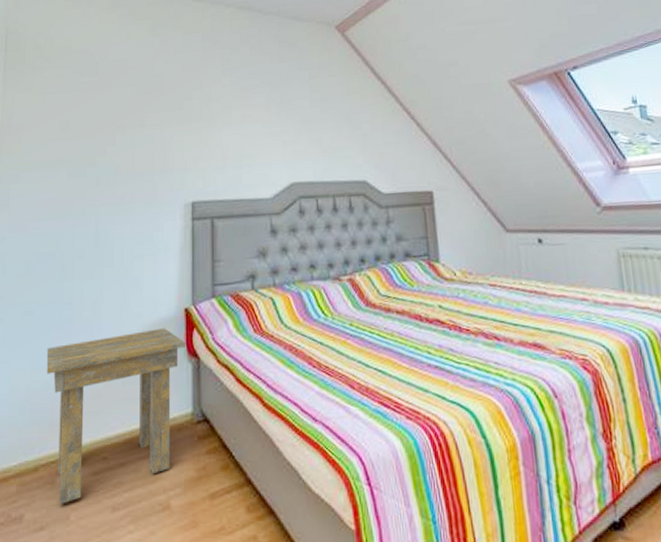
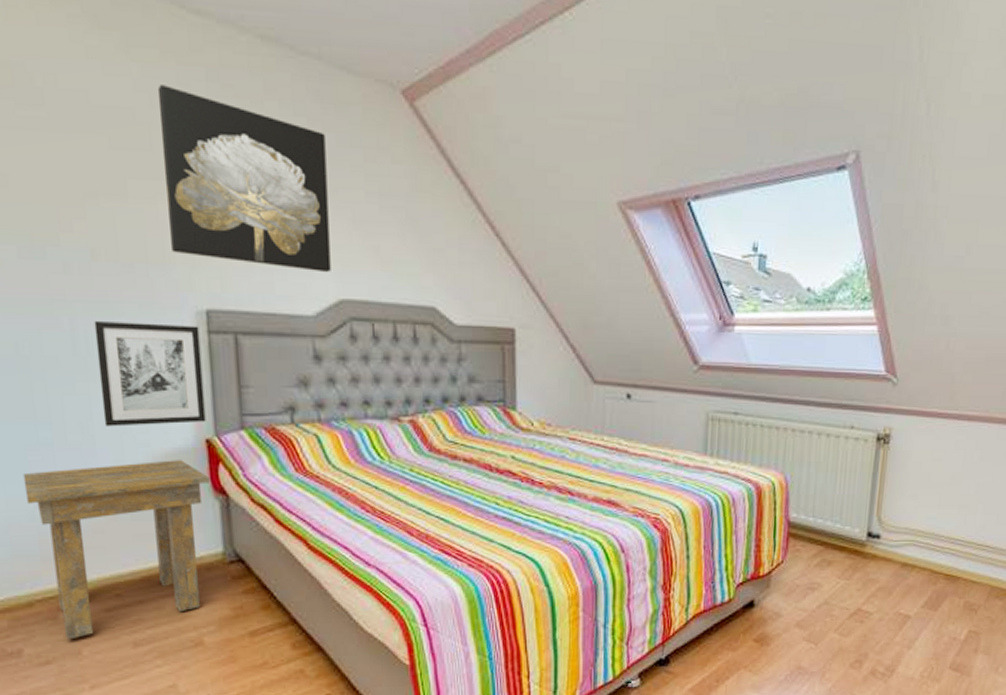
wall art: none [110,215,186,303] -> present [94,320,206,427]
wall art: none [170,48,285,164] -> present [157,85,331,273]

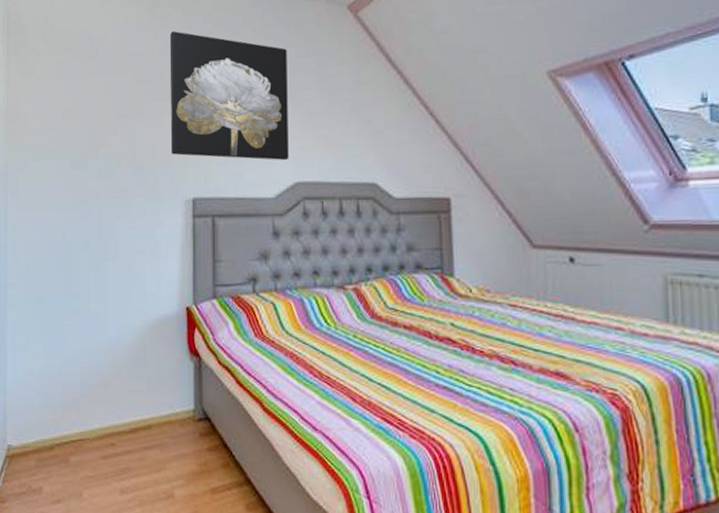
side table: present [23,460,211,640] -> none [57,325,188,482]
wall art: present [94,320,206,427] -> none [115,211,188,297]

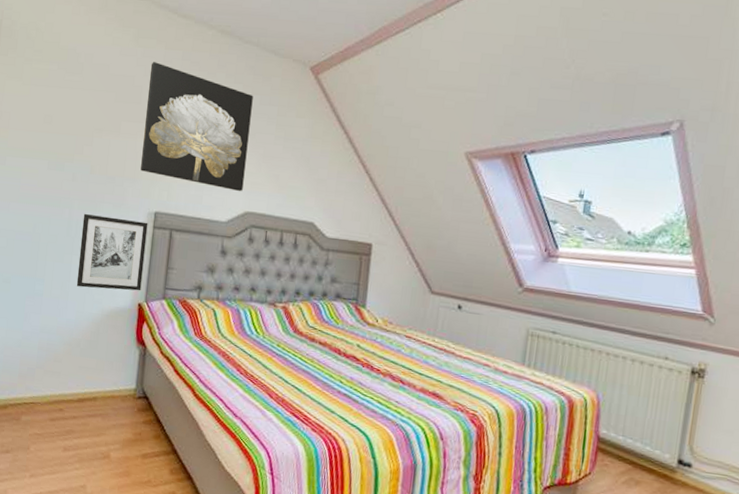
wall art: none [115,211,188,297] -> present [76,213,148,291]

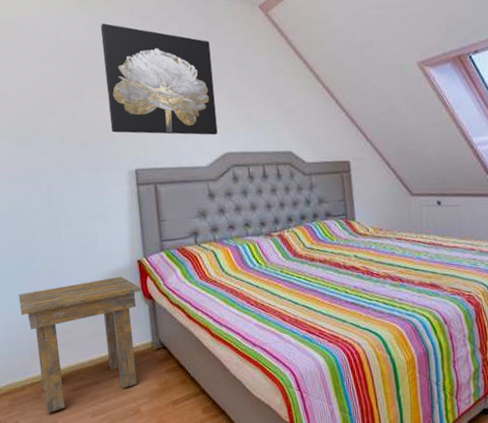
side table: none [18,312,137,437] -> present [18,276,142,413]
wall art: present [76,213,148,291] -> none [63,181,138,257]

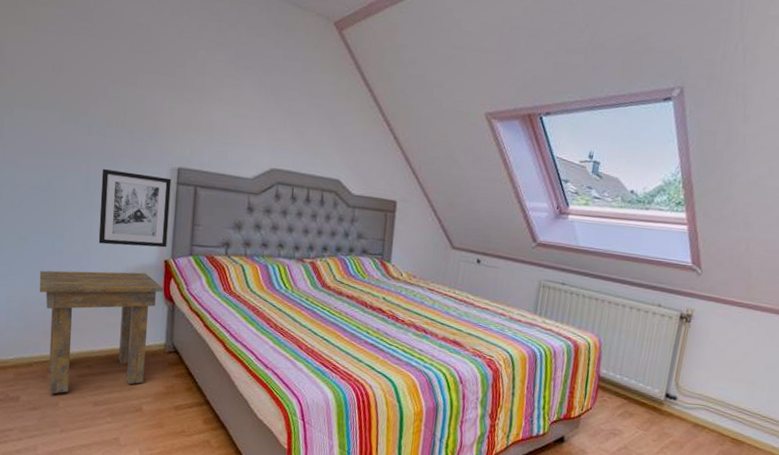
wall art: none [63,181,138,257] -> present [98,168,172,248]
wall art: present [100,23,218,136] -> none [161,10,277,149]

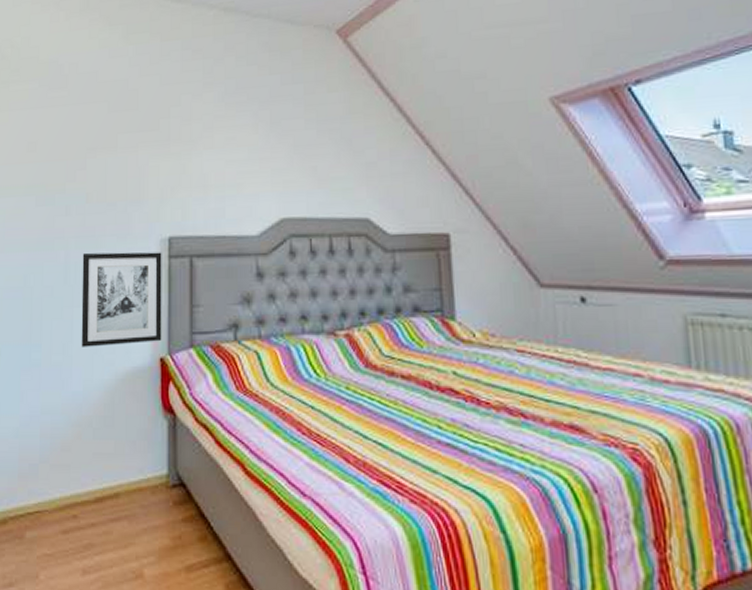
side table: present [39,270,164,394] -> none [14,379,162,562]

